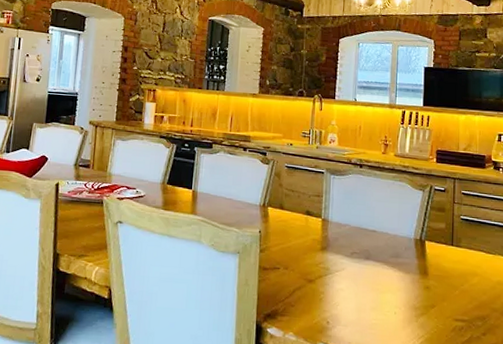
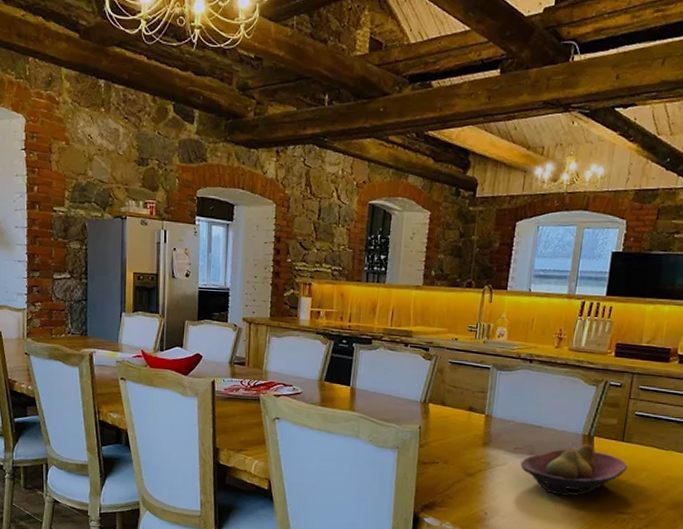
fruit bowl: none [358,249,459,303] -> present [520,444,628,497]

